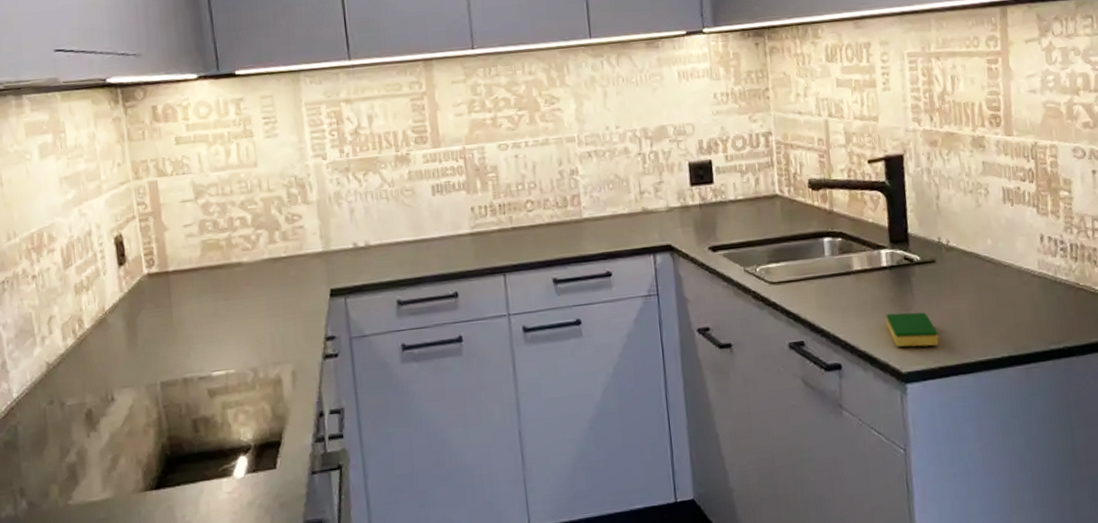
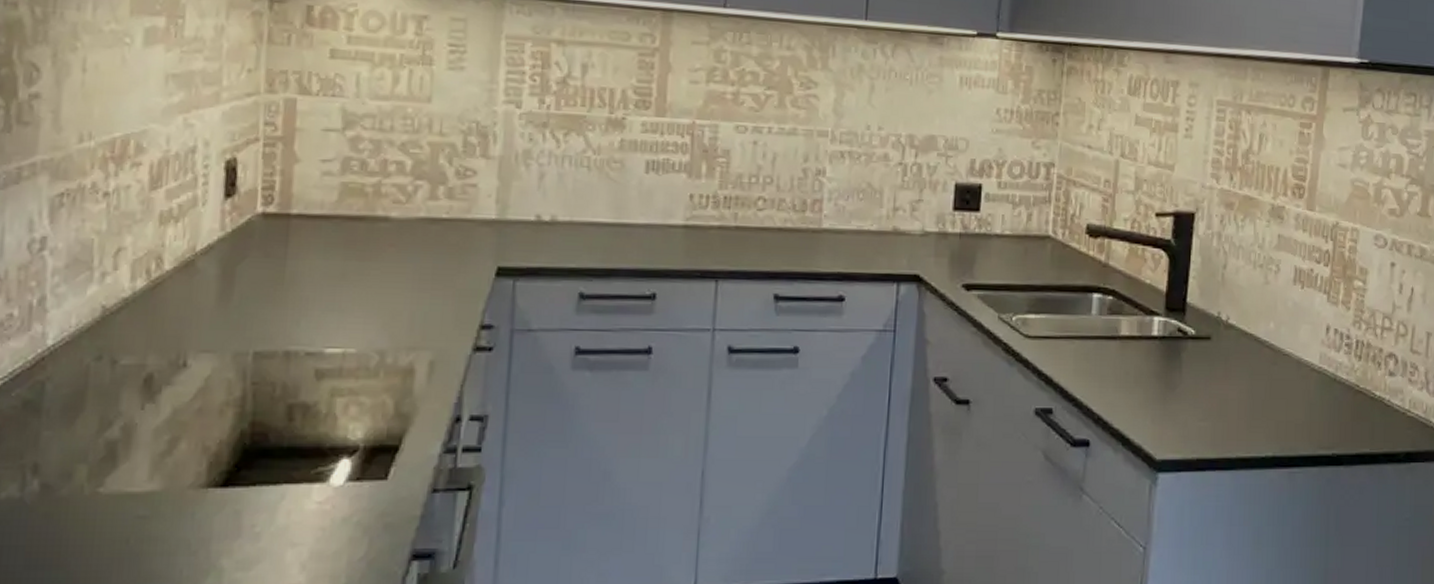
dish sponge: present [886,312,939,347] -> none [1147,391,1202,434]

